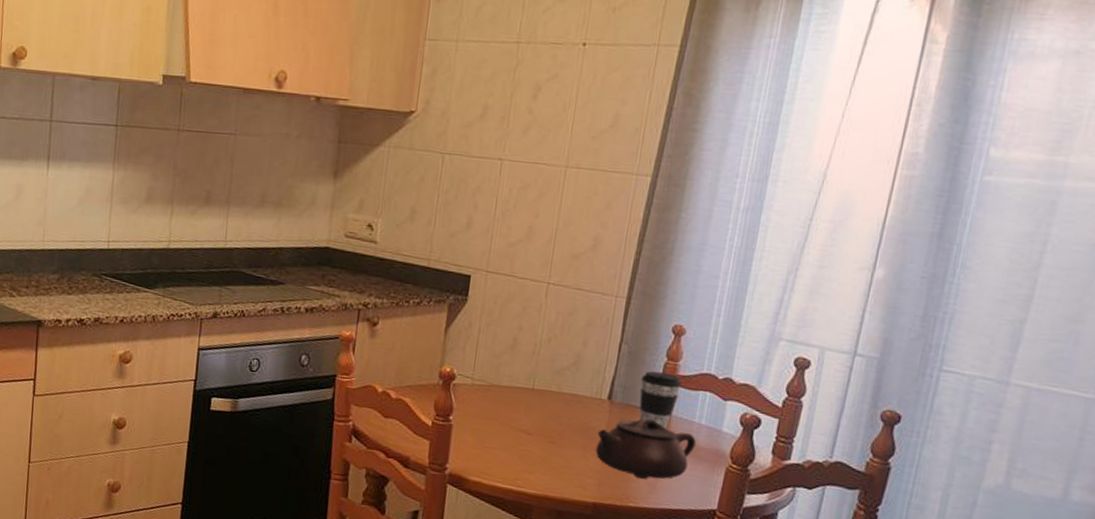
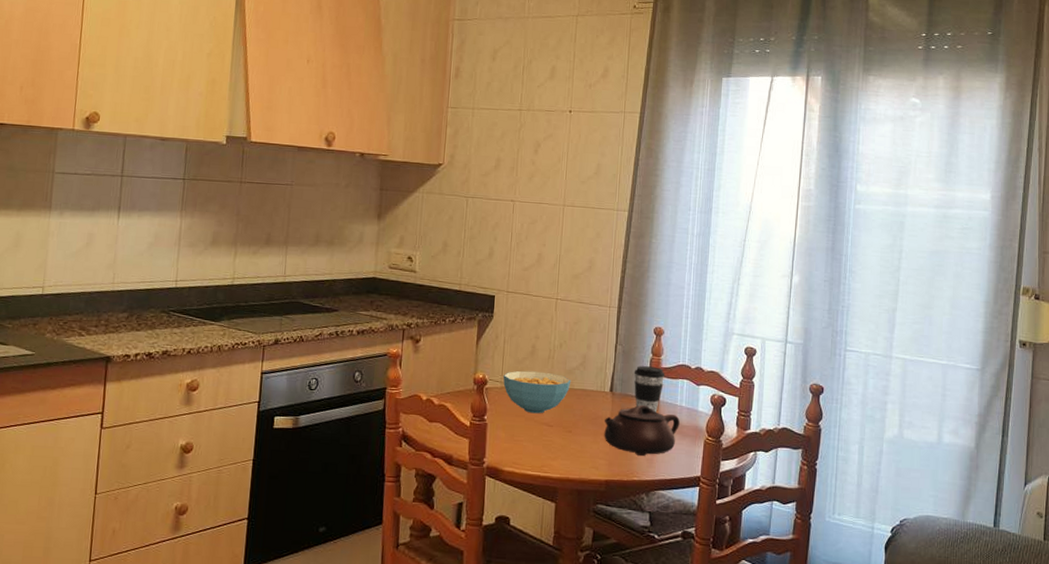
cereal bowl: none [474,366,560,419] -> present [502,370,572,414]

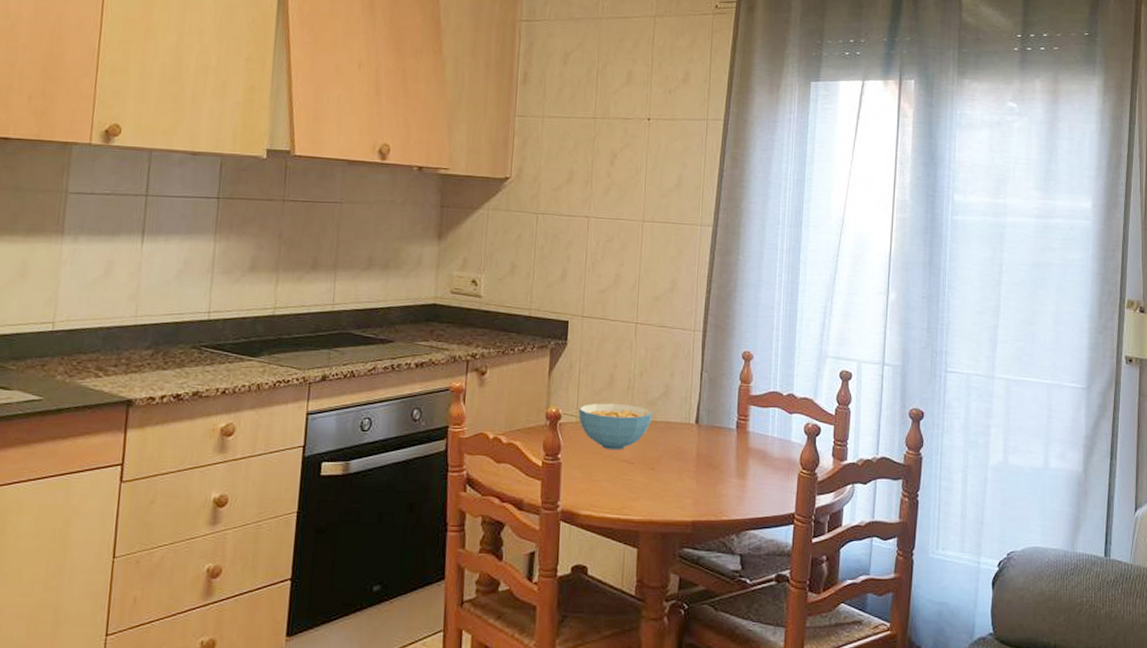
teapot: present [604,404,680,456] -> none [690,436,771,493]
coffee cup: present [634,366,665,413] -> none [721,394,755,445]

